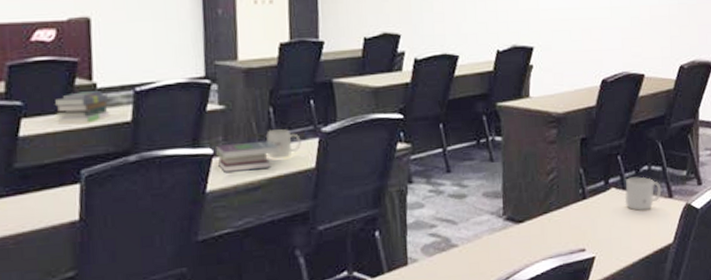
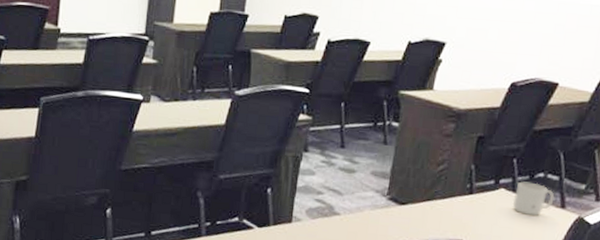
books: present [55,91,110,125] -> none [28,34,68,61]
books: present [216,140,280,172] -> none [145,93,197,120]
mug: present [265,129,301,160] -> none [186,86,216,114]

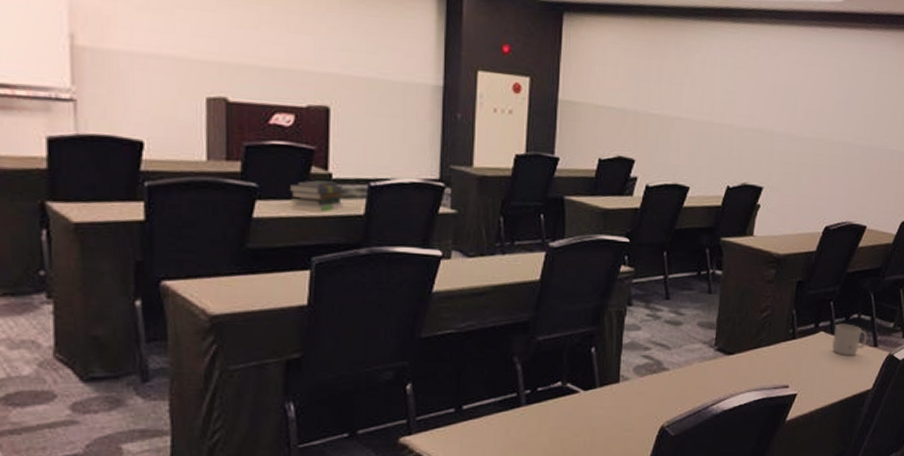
books: none [28,34,68,61] -> present [290,180,344,212]

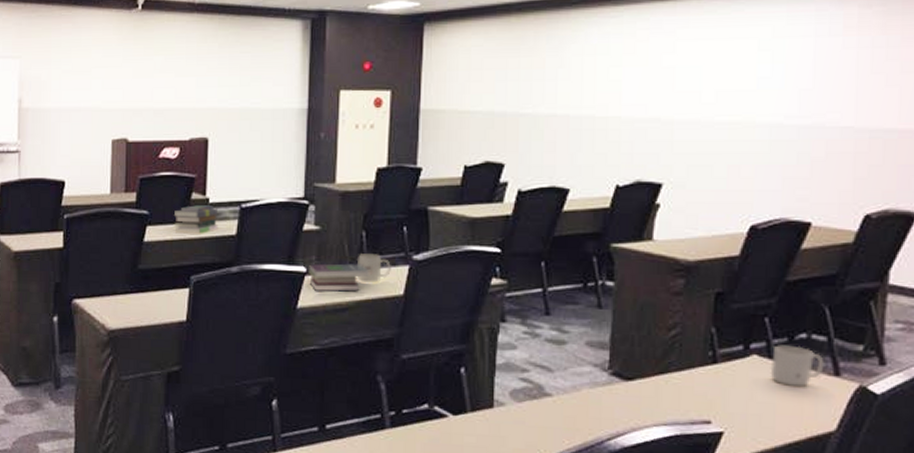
books: none [445,248,507,277] -> present [309,263,369,292]
mug: none [494,239,528,269] -> present [356,254,391,284]

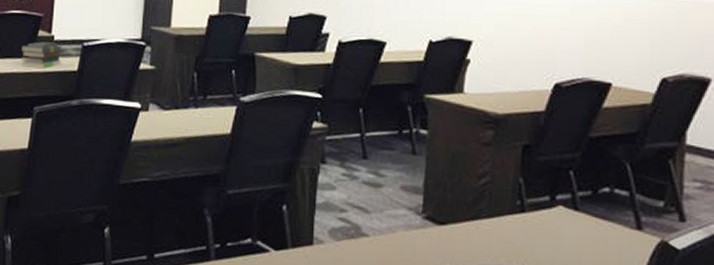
books: present [309,263,369,292] -> none [143,101,199,129]
mug: present [356,254,391,284] -> none [188,93,220,122]
mug: present [770,345,825,388] -> none [575,197,627,240]

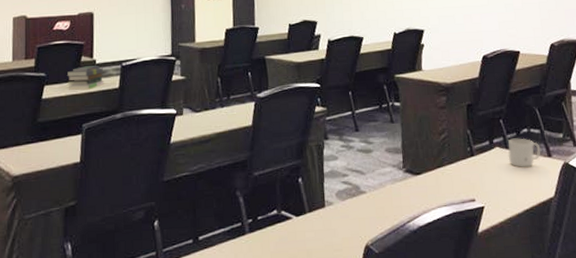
mug: none [575,197,627,240] -> present [508,138,541,168]

